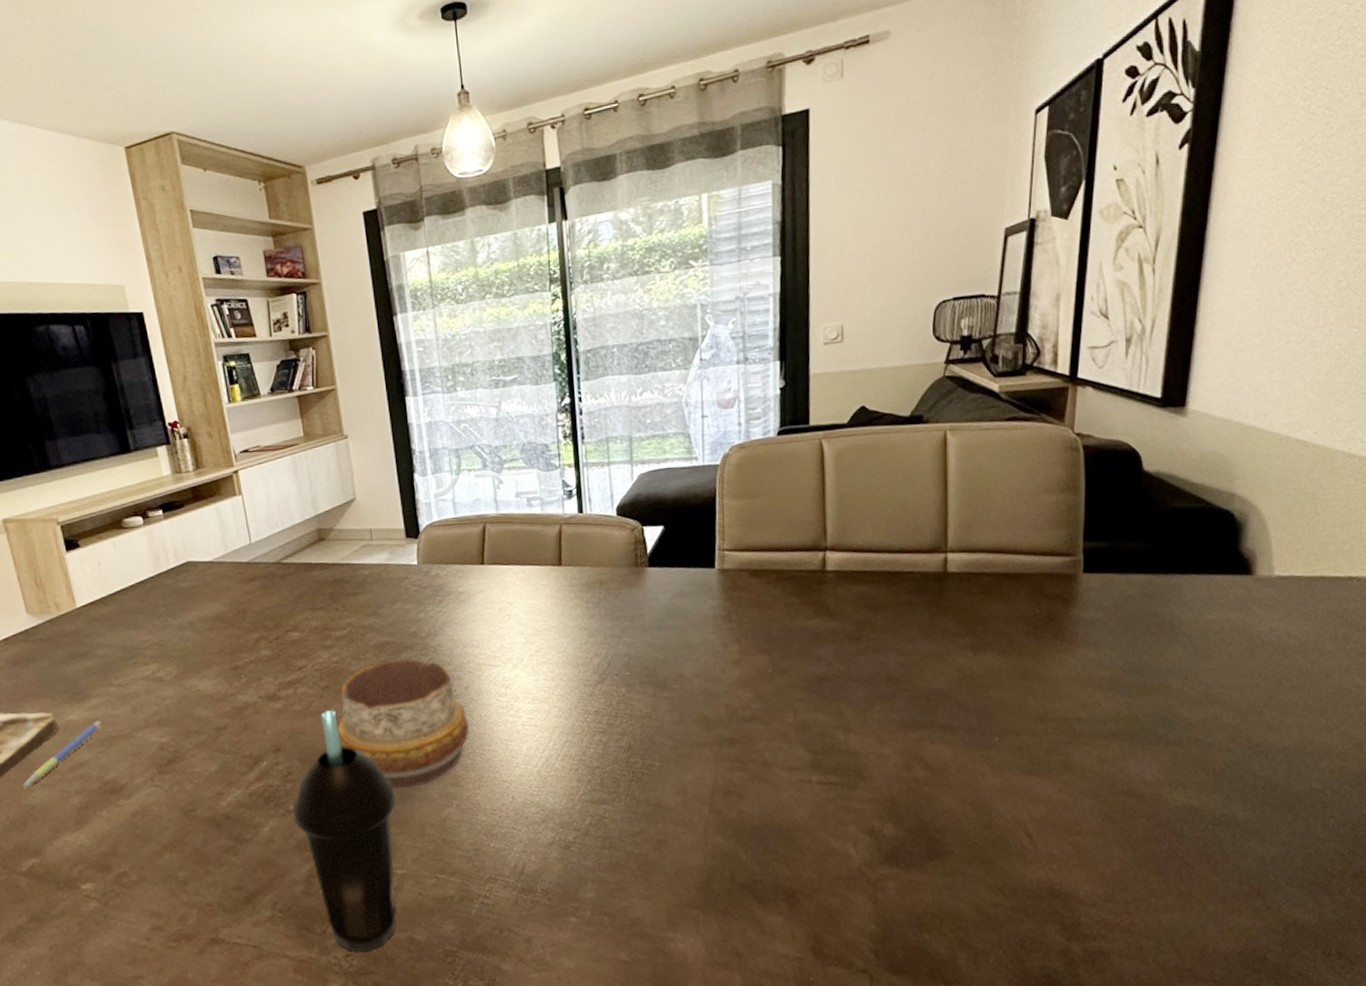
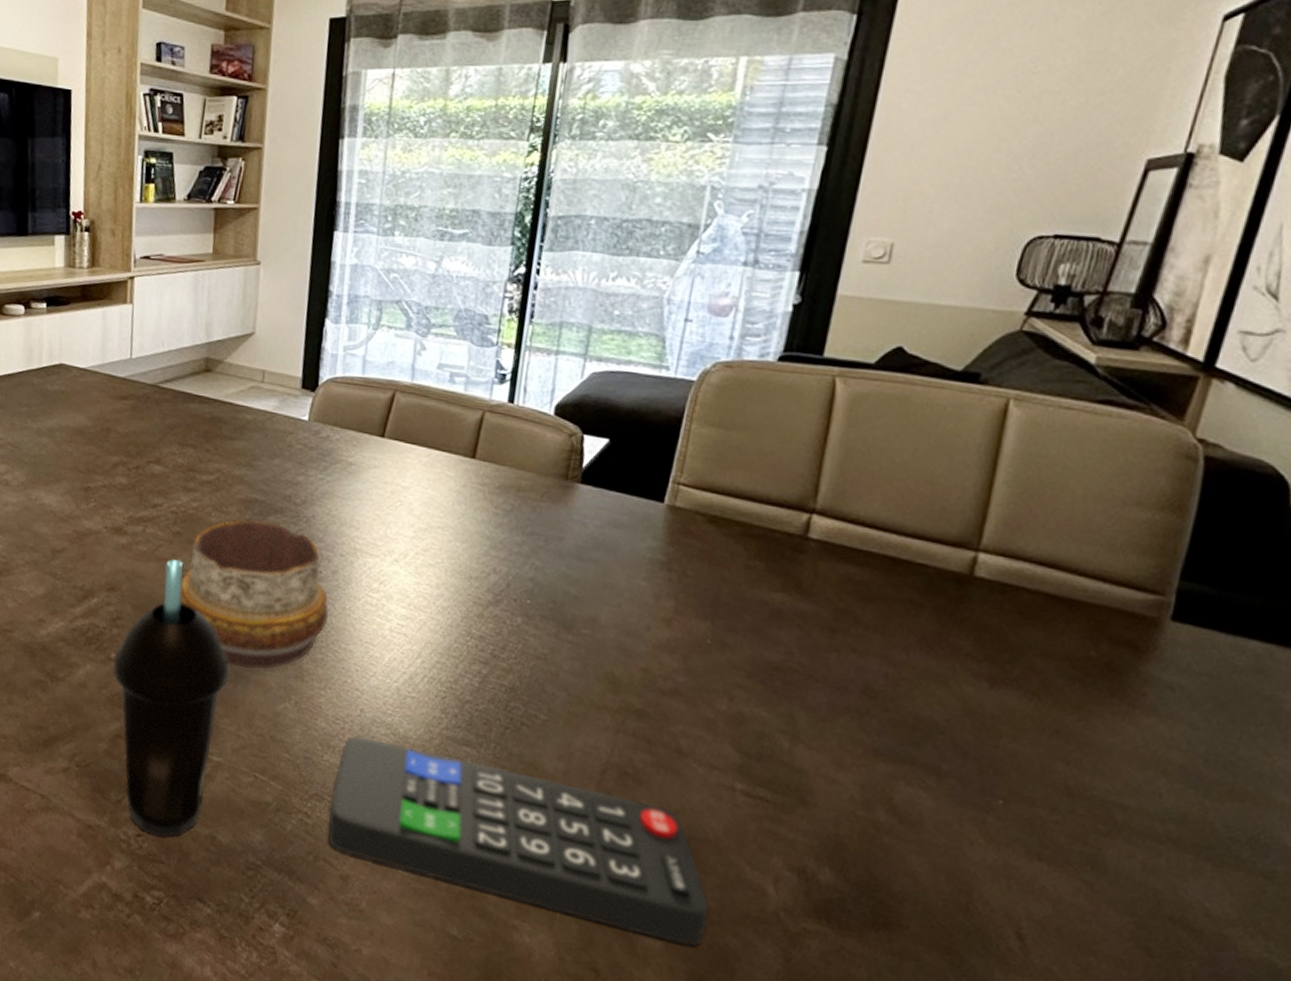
remote control: none [503,810,813,920] -> present [328,735,709,946]

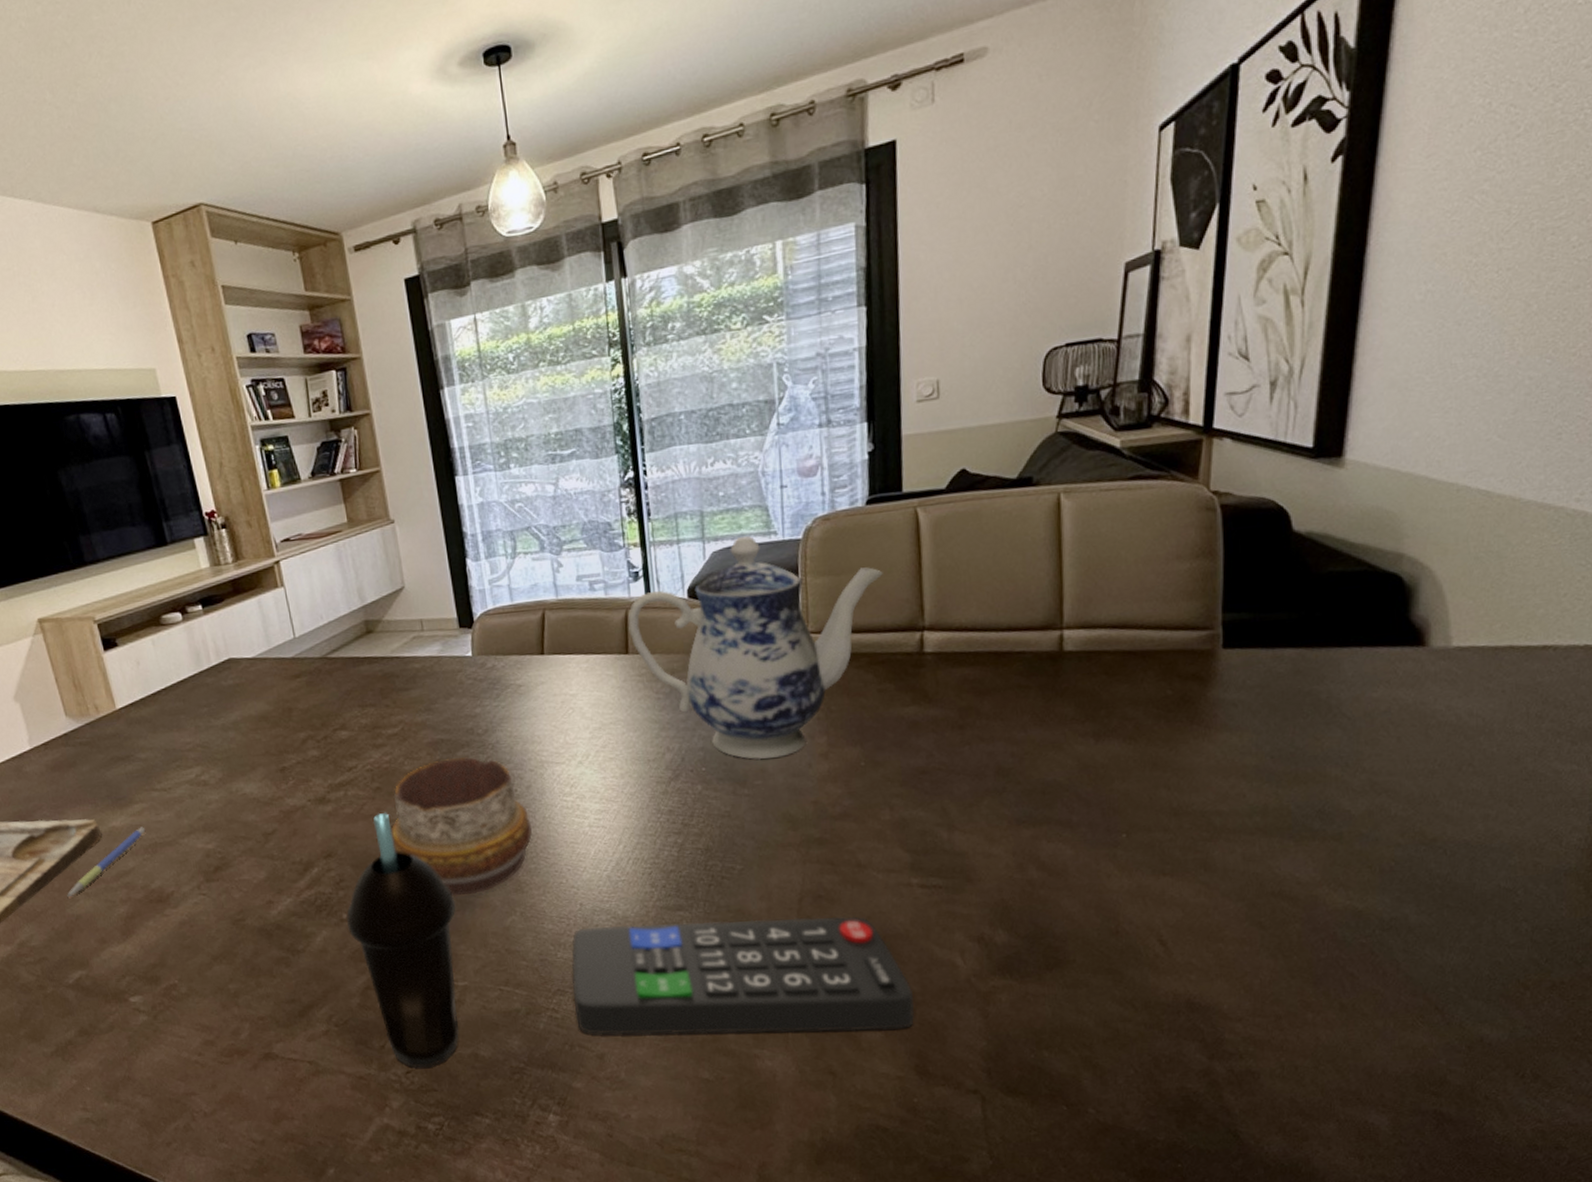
teapot: none [481,363,781,611] -> present [628,536,883,759]

